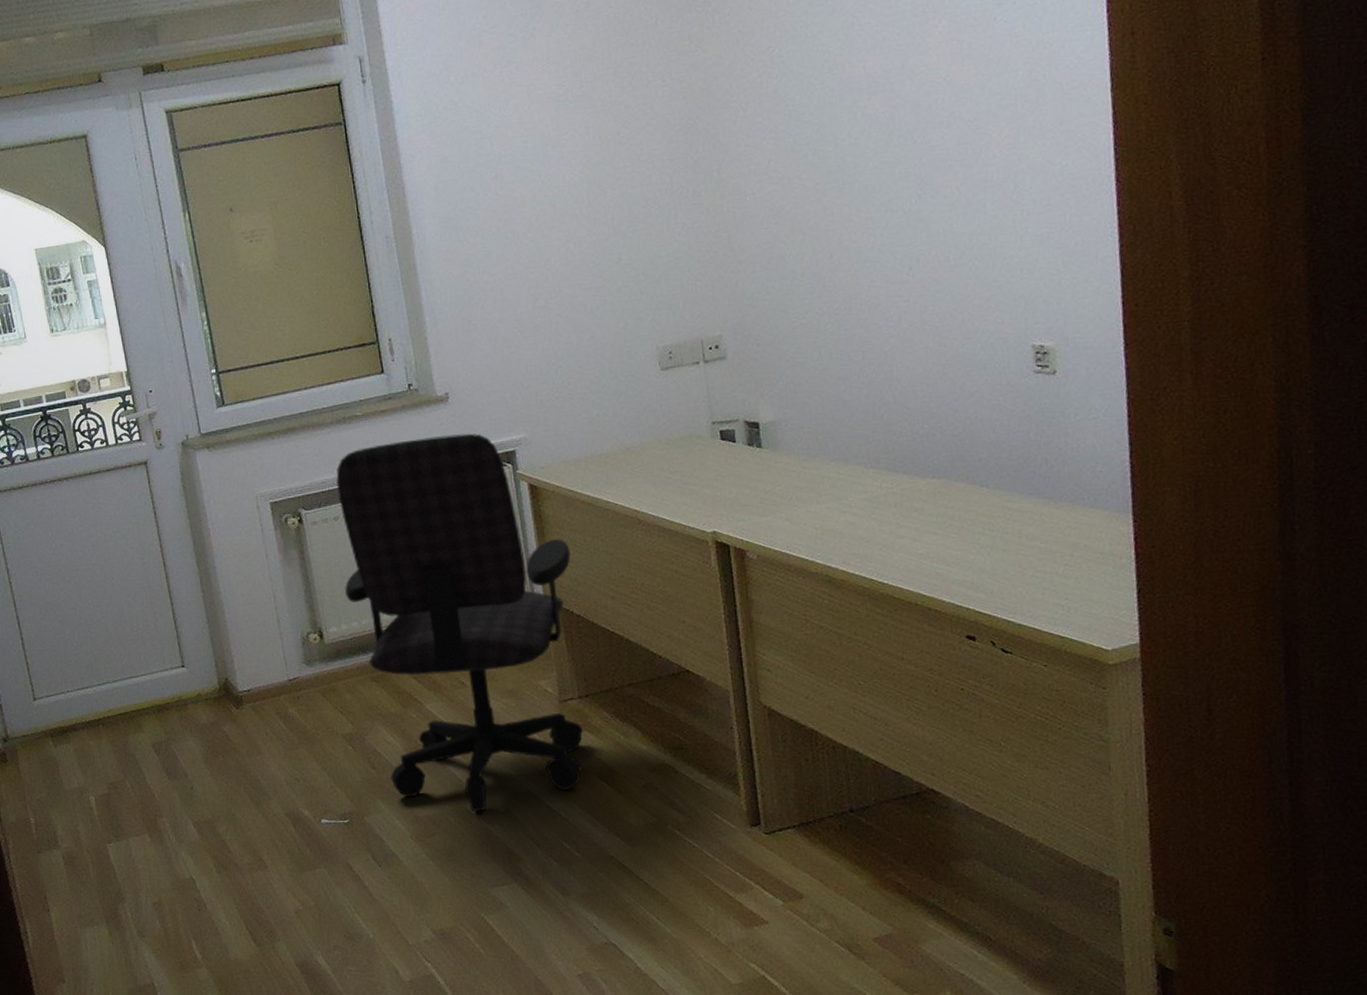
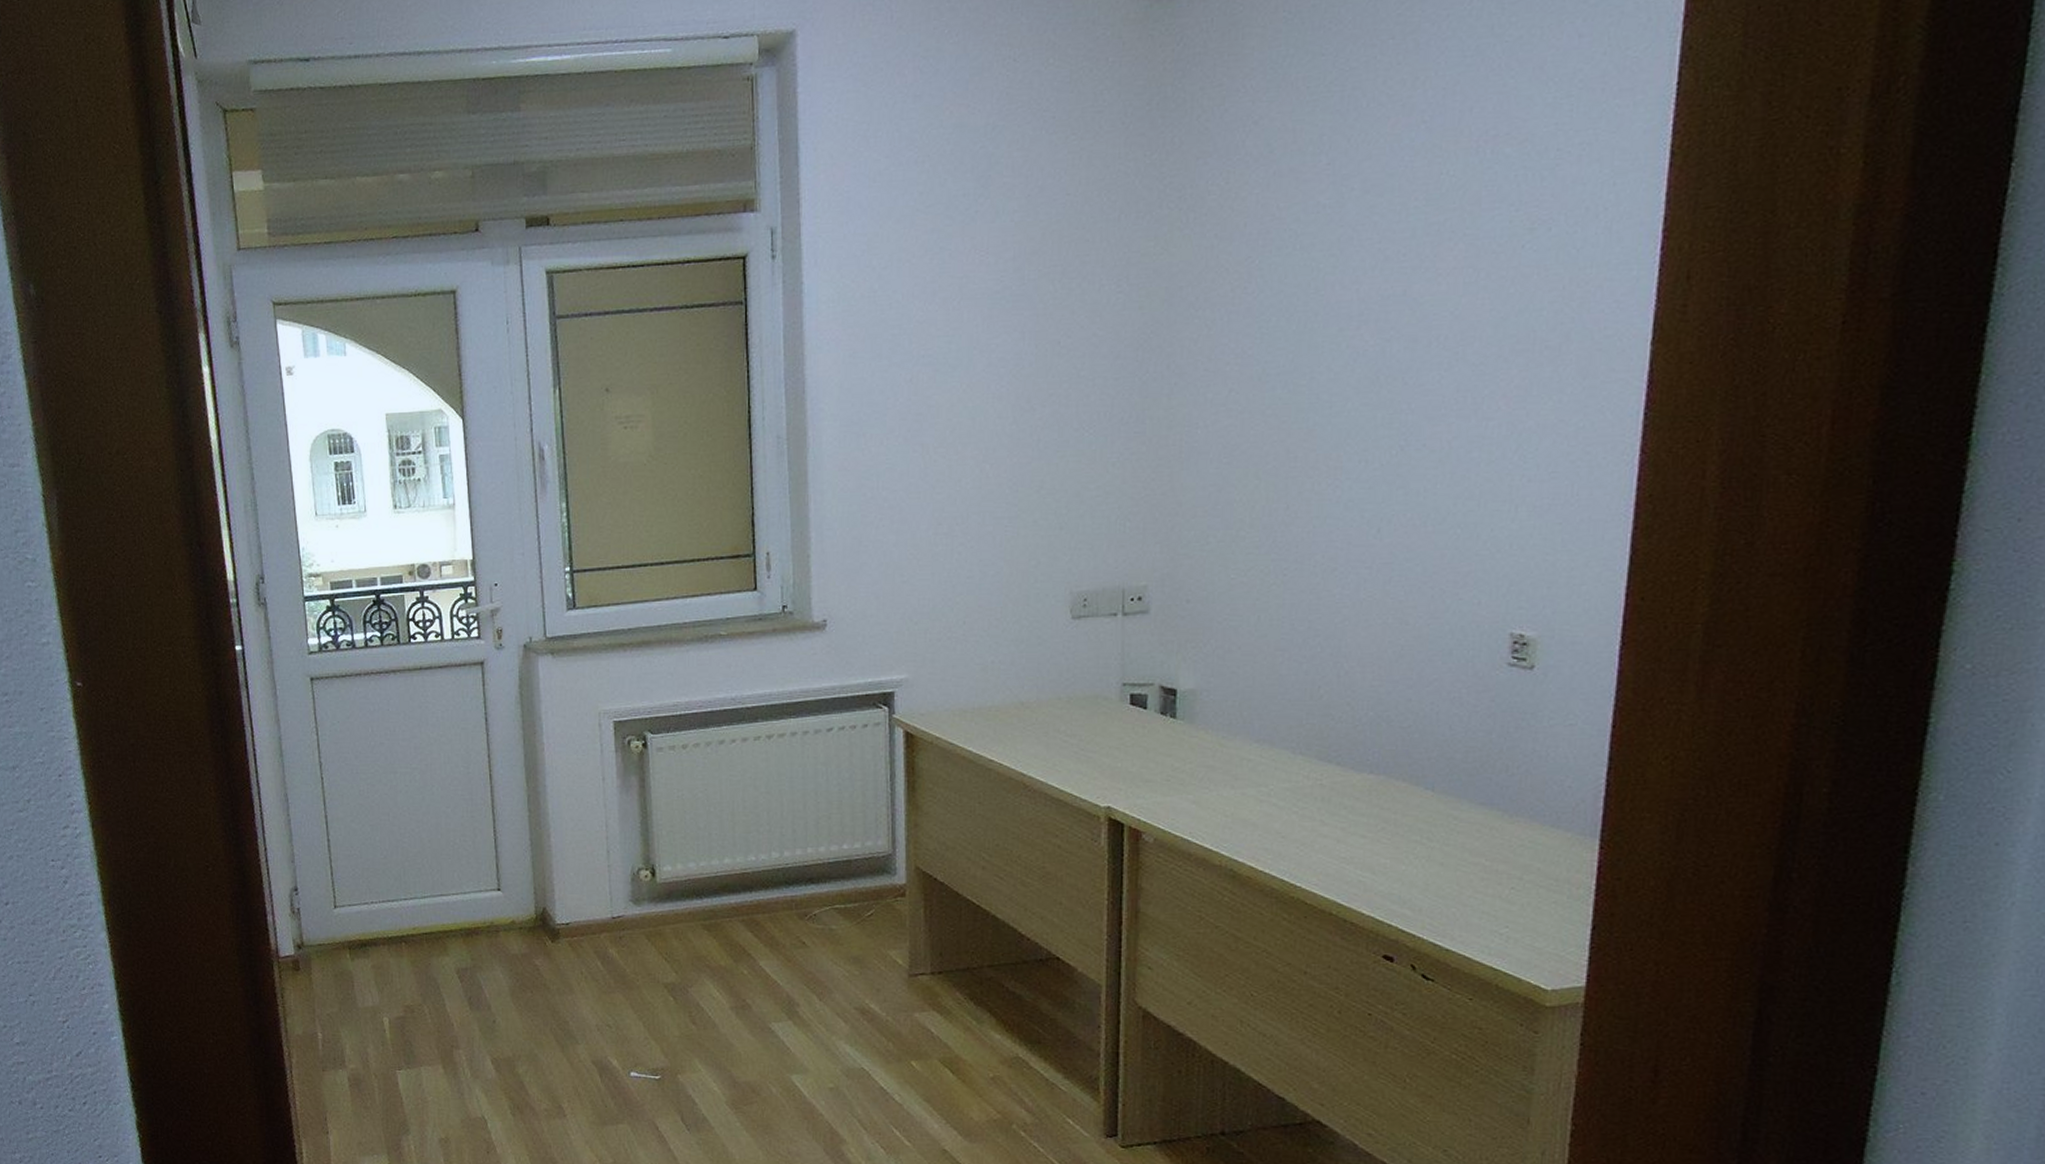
office chair: present [336,433,584,812] -> none [685,667,942,1085]

